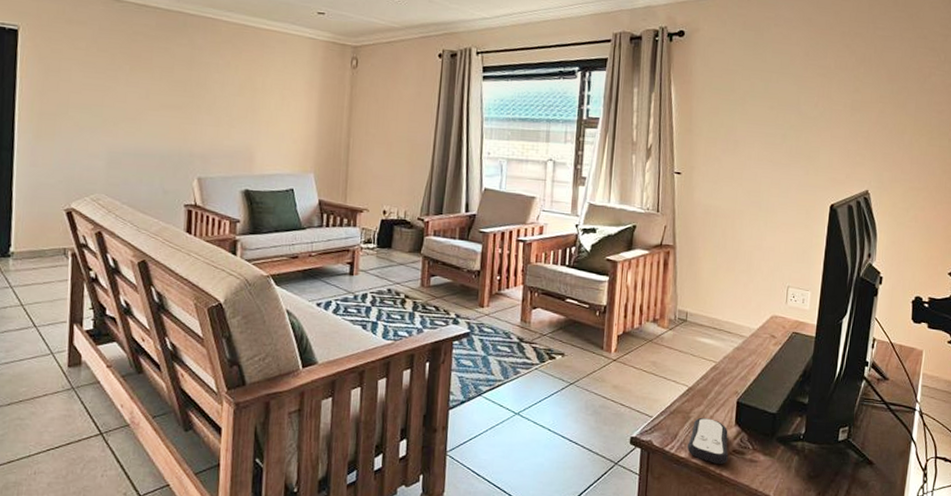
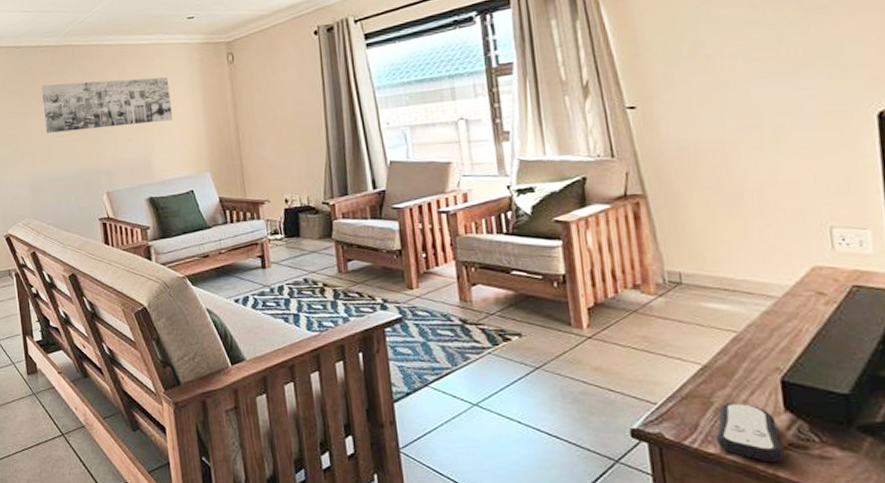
wall art: none [138,49,287,114] -> present [41,77,173,133]

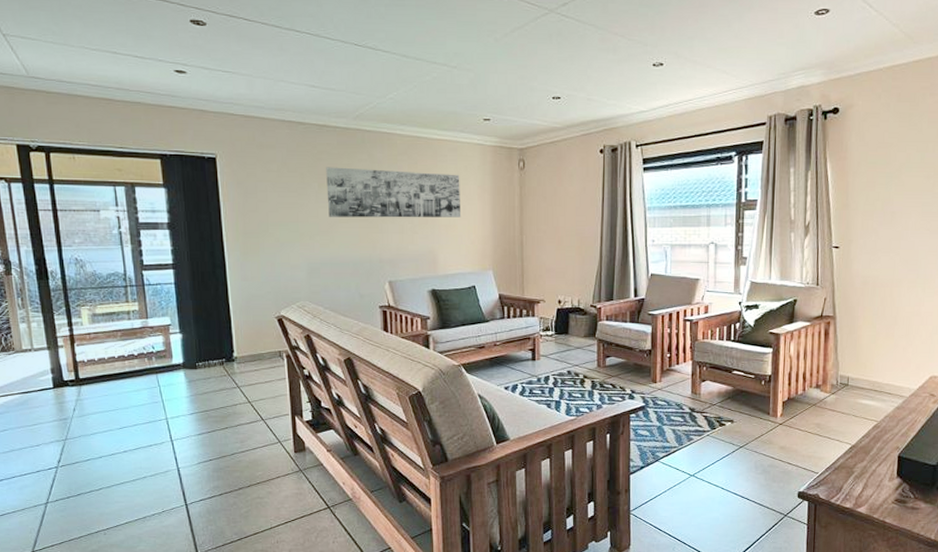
remote control: present [716,402,784,463] -> none [852,471,891,513]

